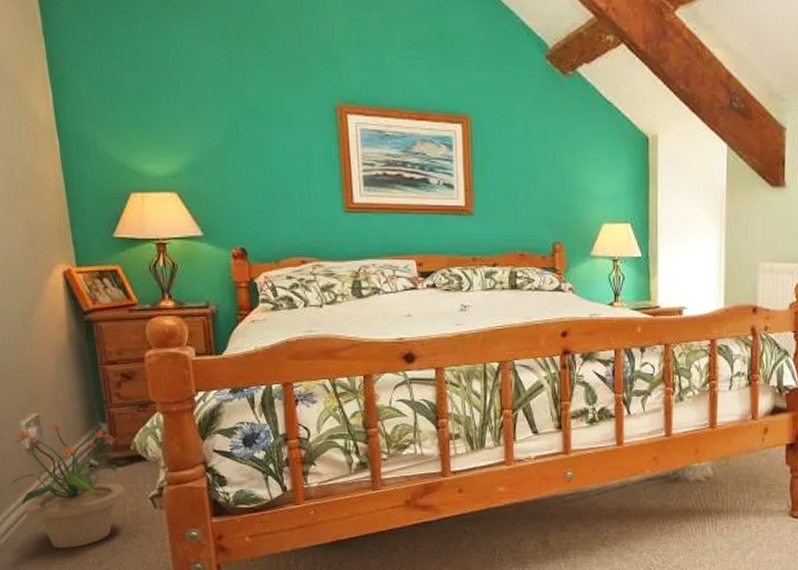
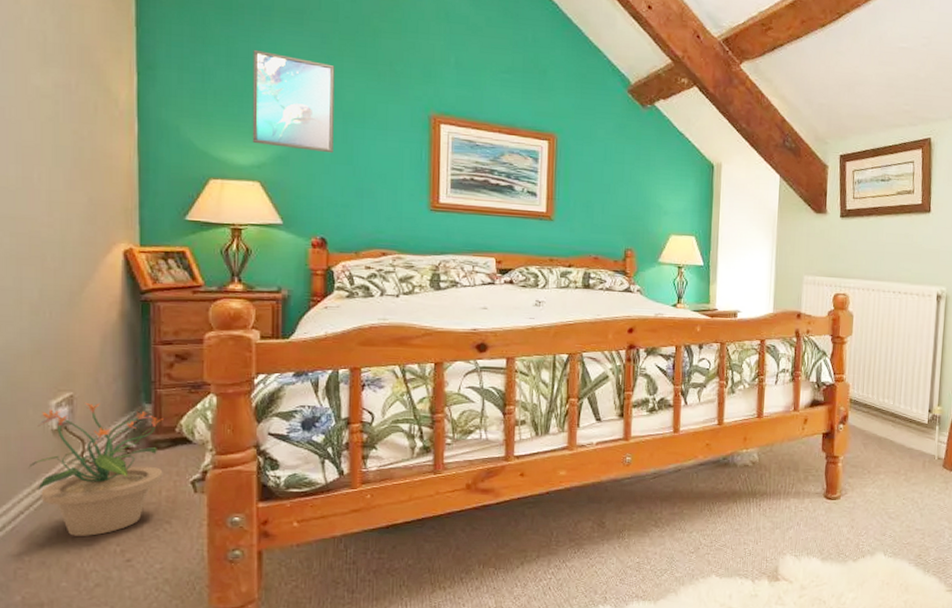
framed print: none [155,50,243,157] -> present [252,50,335,154]

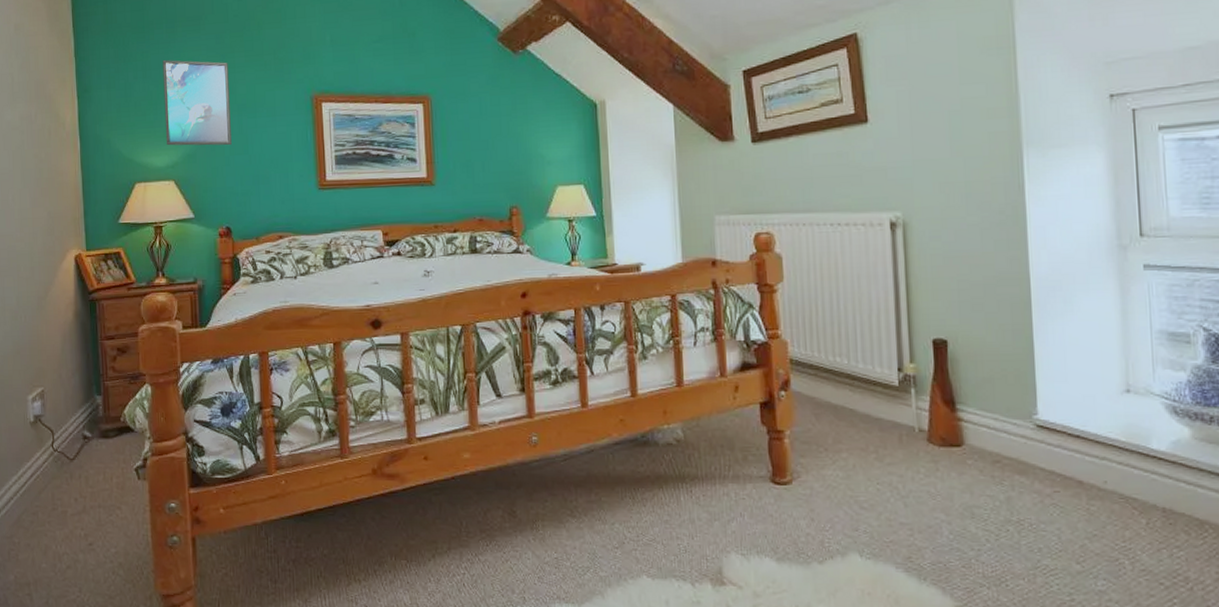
potted plant: present [28,402,163,536] -> none [15,396,113,521]

